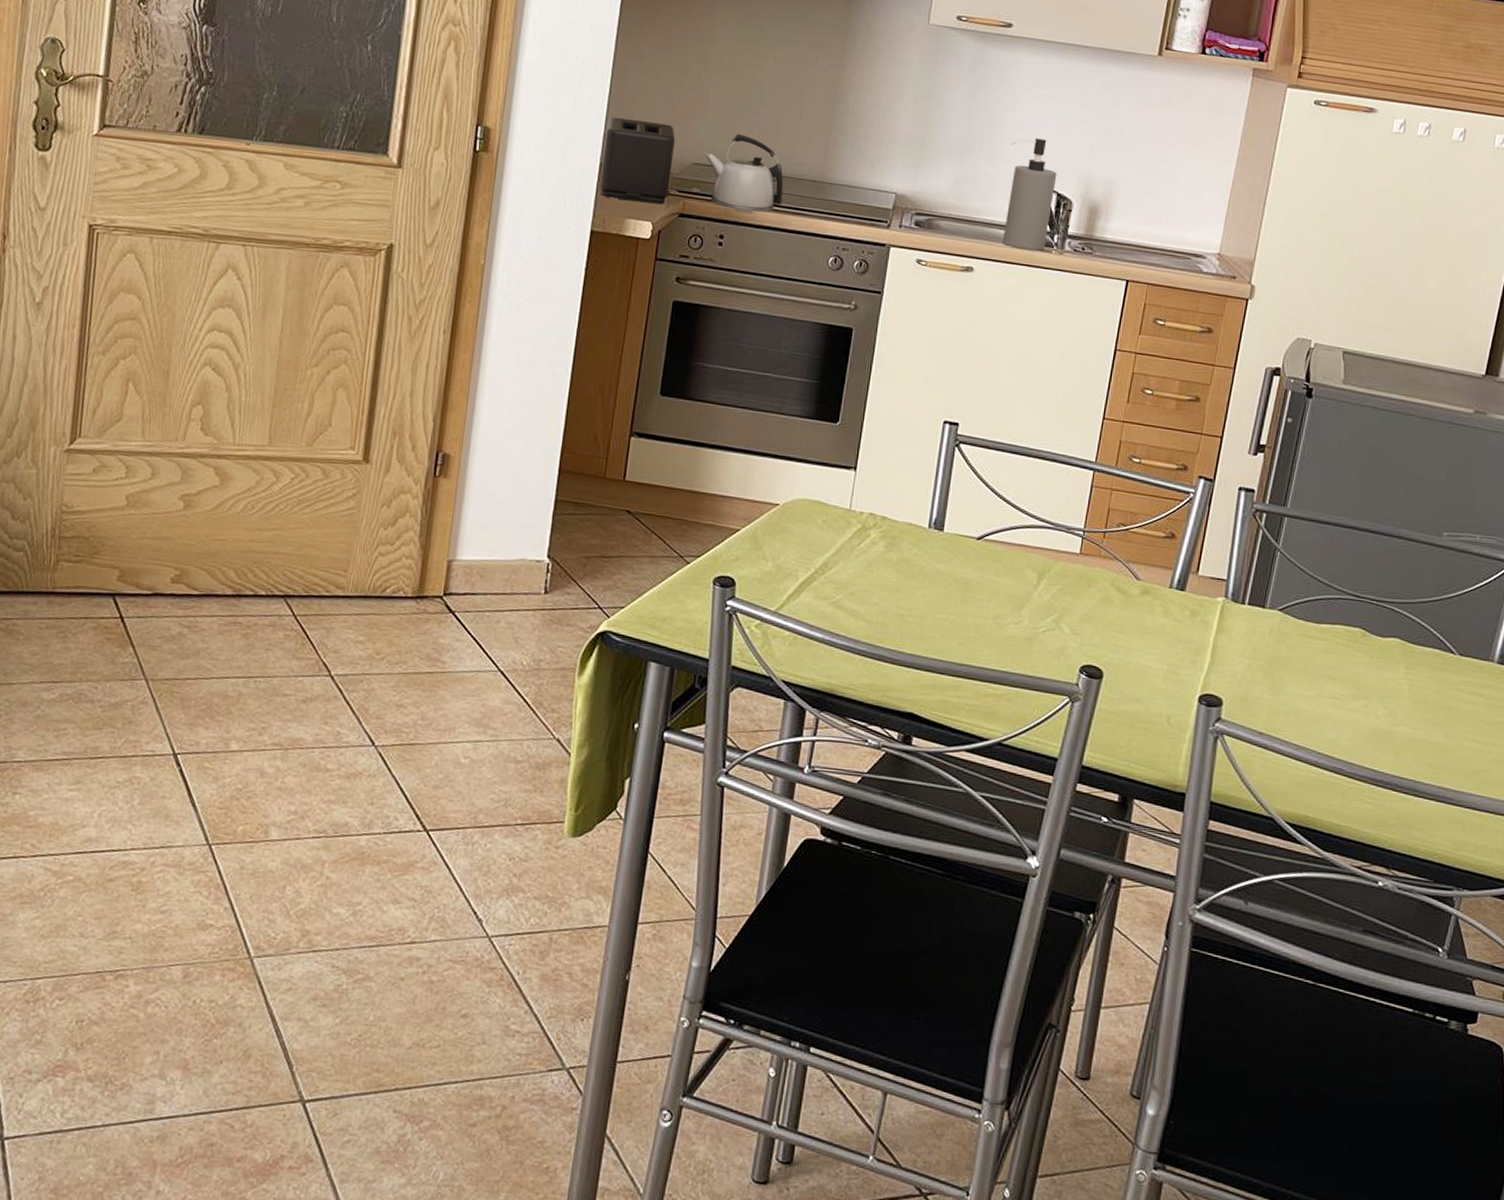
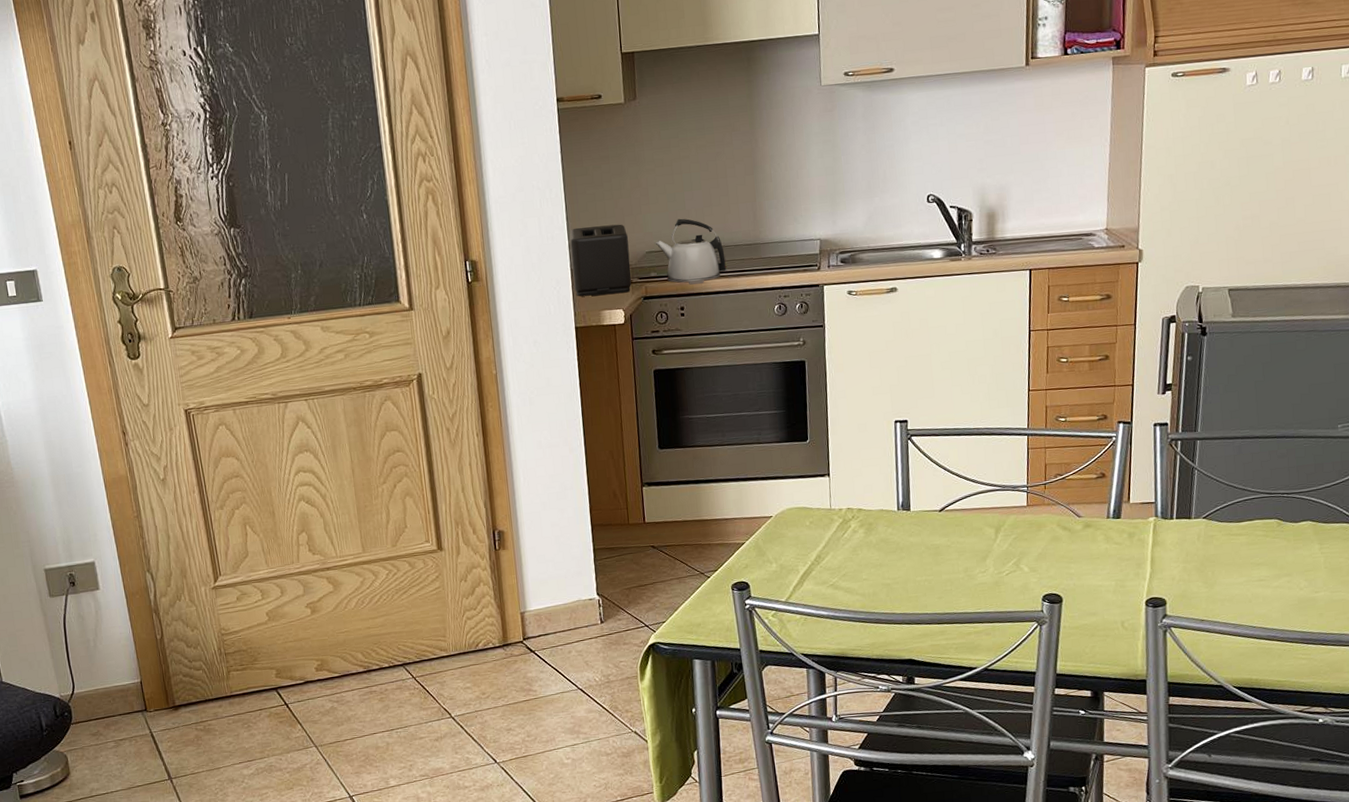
soap dispenser: present [1002,138,1057,252] -> none [910,163,955,264]

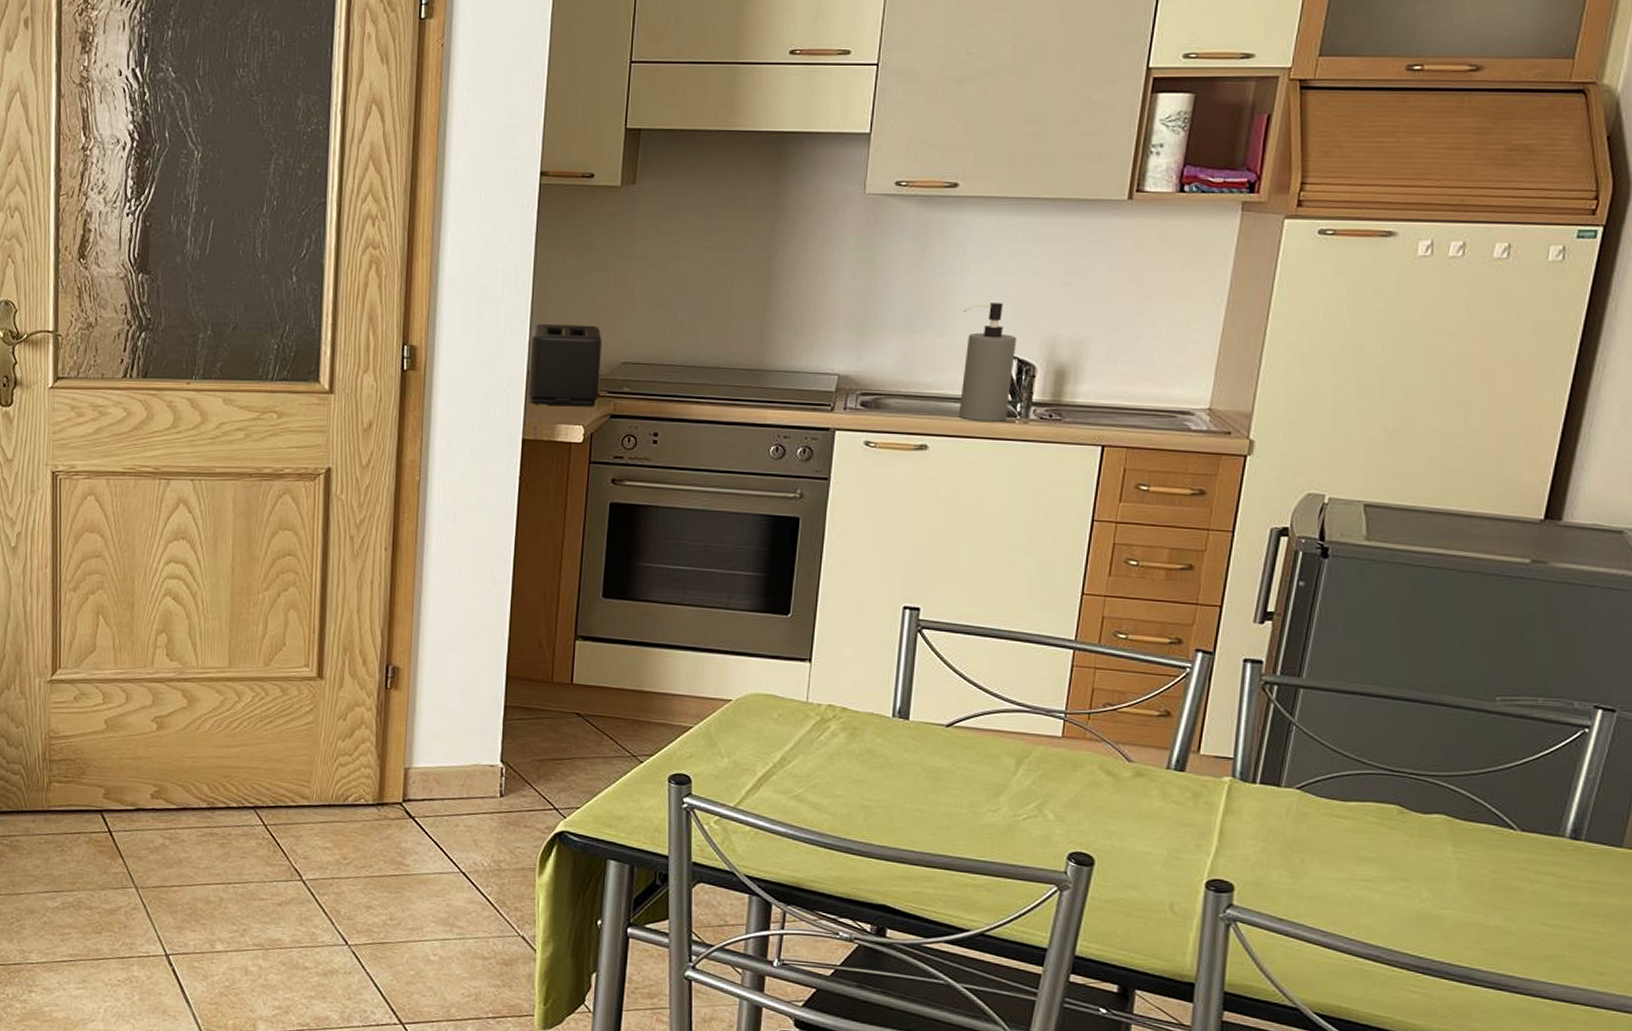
kettle: present [655,218,727,285] -> none [633,328,718,408]
soap dispenser: none [910,163,955,264] -> present [958,303,1017,423]

